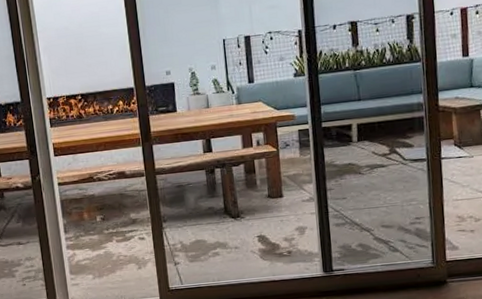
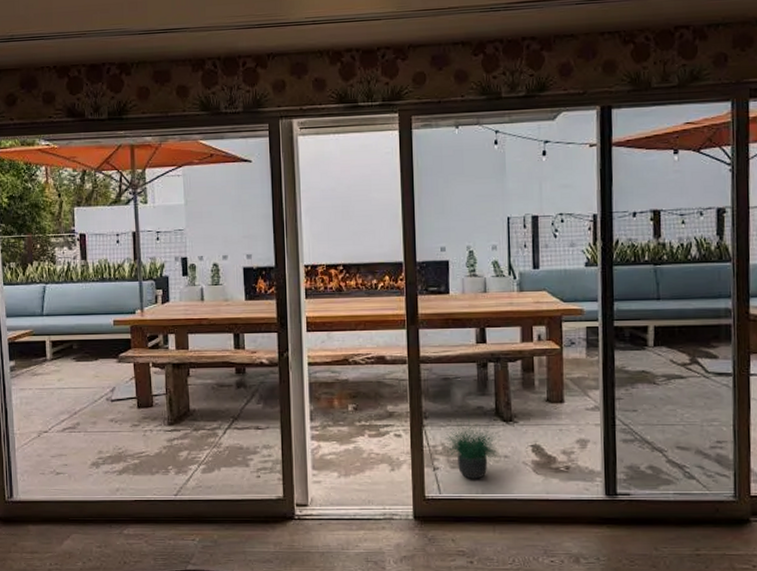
potted plant: none [179,216,231,270] -> present [441,416,500,479]

